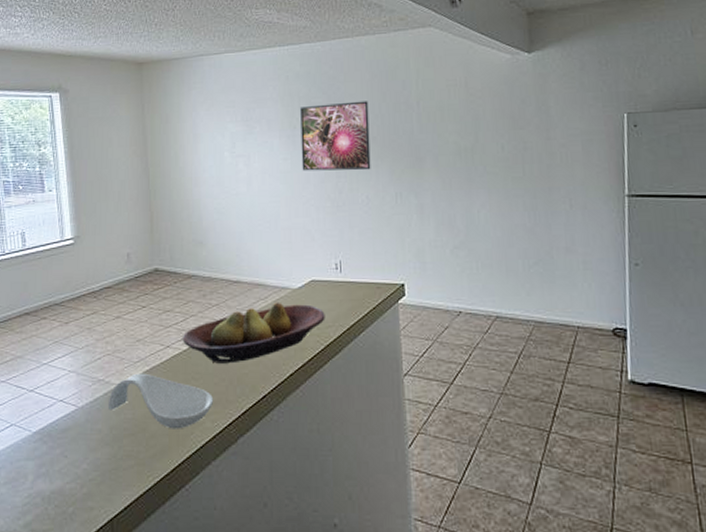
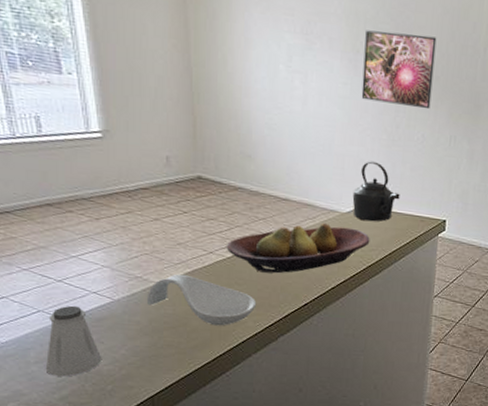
saltshaker: none [13,416,65,499] -> present [45,305,102,377]
kettle: none [302,230,352,295] -> present [352,161,400,222]

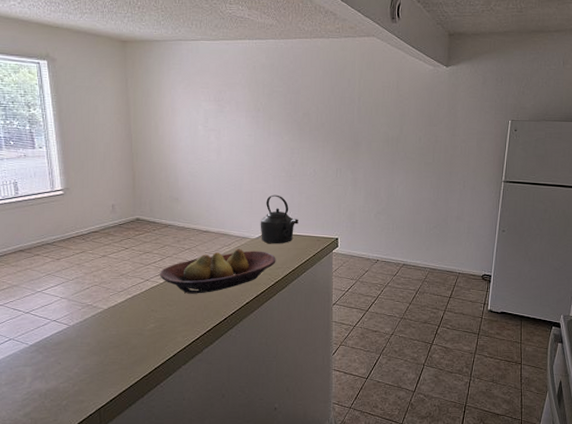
saltshaker: present [45,305,102,377] -> none [13,333,59,395]
spoon rest: present [146,274,257,326] -> none [95,300,185,343]
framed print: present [361,30,437,110] -> none [263,92,320,149]

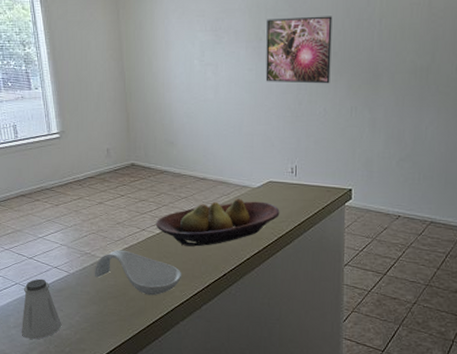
saltshaker: none [13,333,59,395] -> present [21,278,62,340]
spoon rest: none [95,300,185,343] -> present [94,249,182,296]
kettle: present [260,194,299,244] -> none [262,138,306,195]
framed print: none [263,92,320,149] -> present [265,16,333,84]

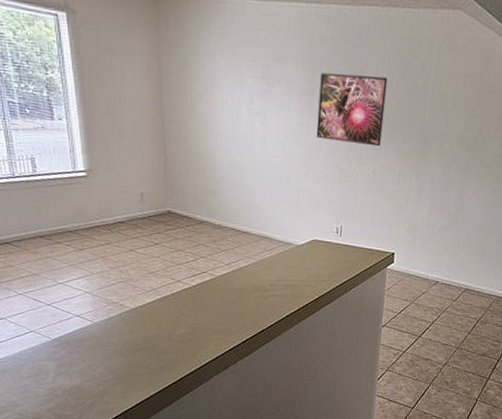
saltshaker: present [21,278,62,340] -> none [35,327,84,391]
spoon rest: present [94,249,182,296] -> none [121,300,218,349]
fruit bowl: present [155,198,280,247] -> none [191,254,323,302]

